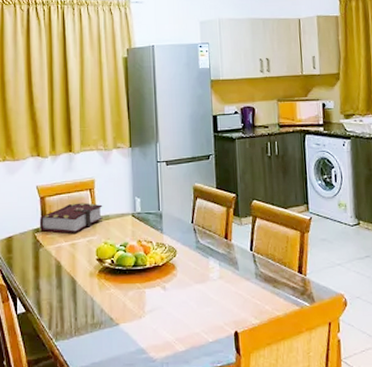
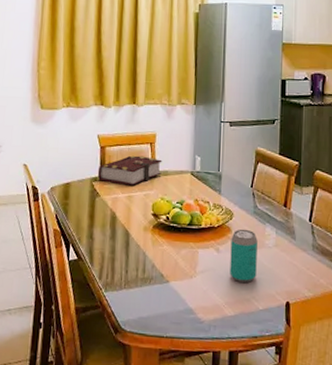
beverage can: none [176,264,204,318] -> present [230,229,258,284]

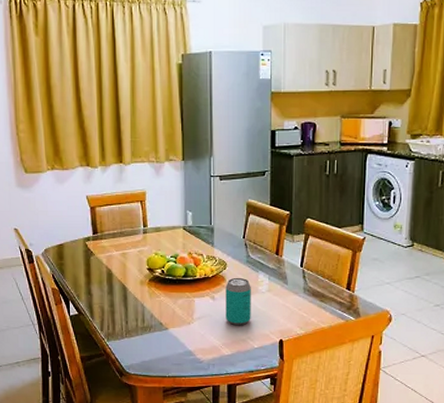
book: present [97,155,162,186] -> none [90,214,154,243]

